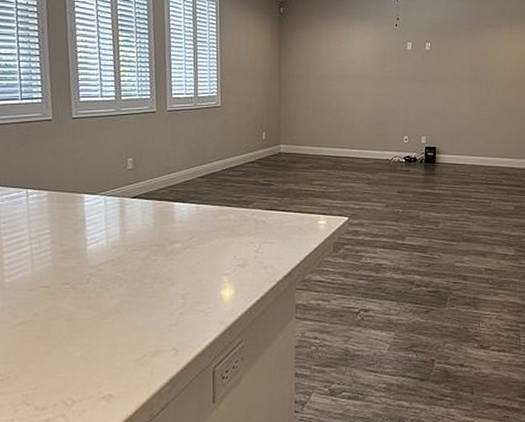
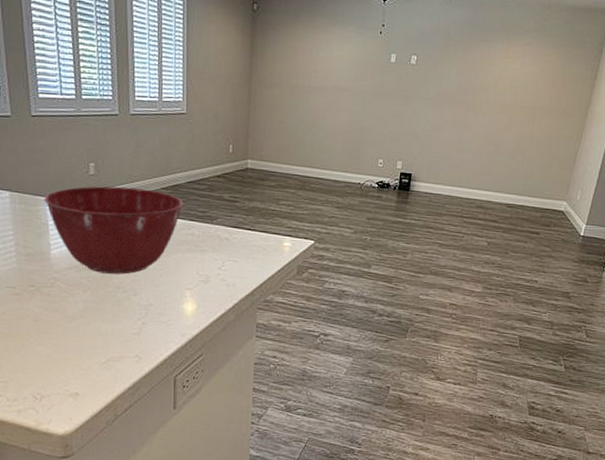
mixing bowl: none [81,179,220,265] -> present [43,186,184,275]

